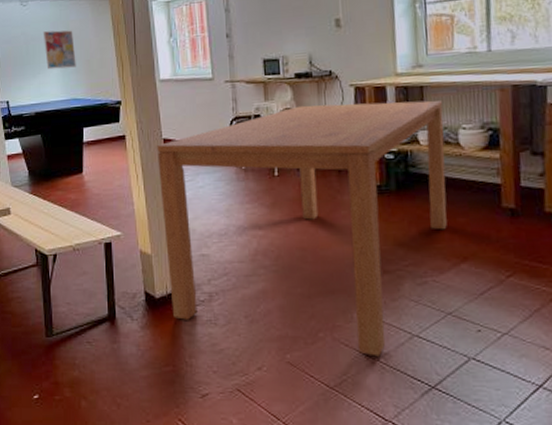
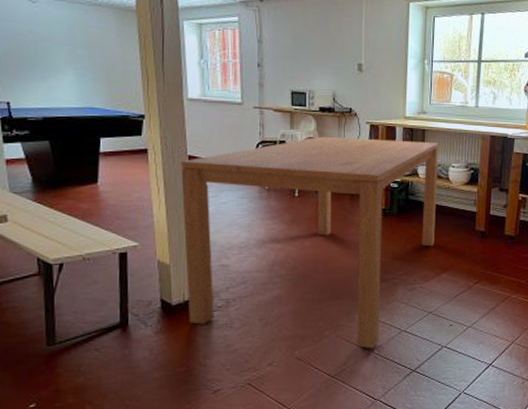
wall art: present [43,30,76,70] -> none [55,33,95,75]

